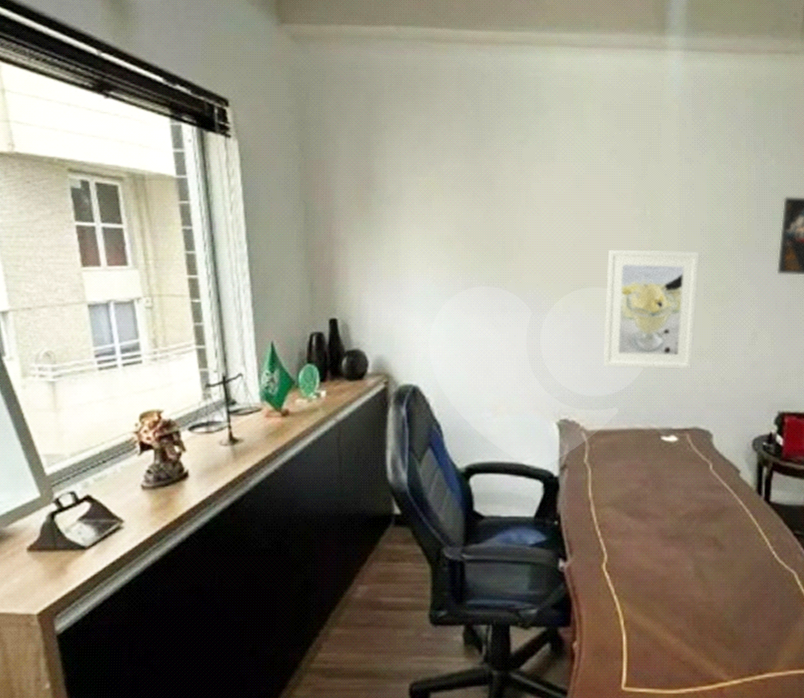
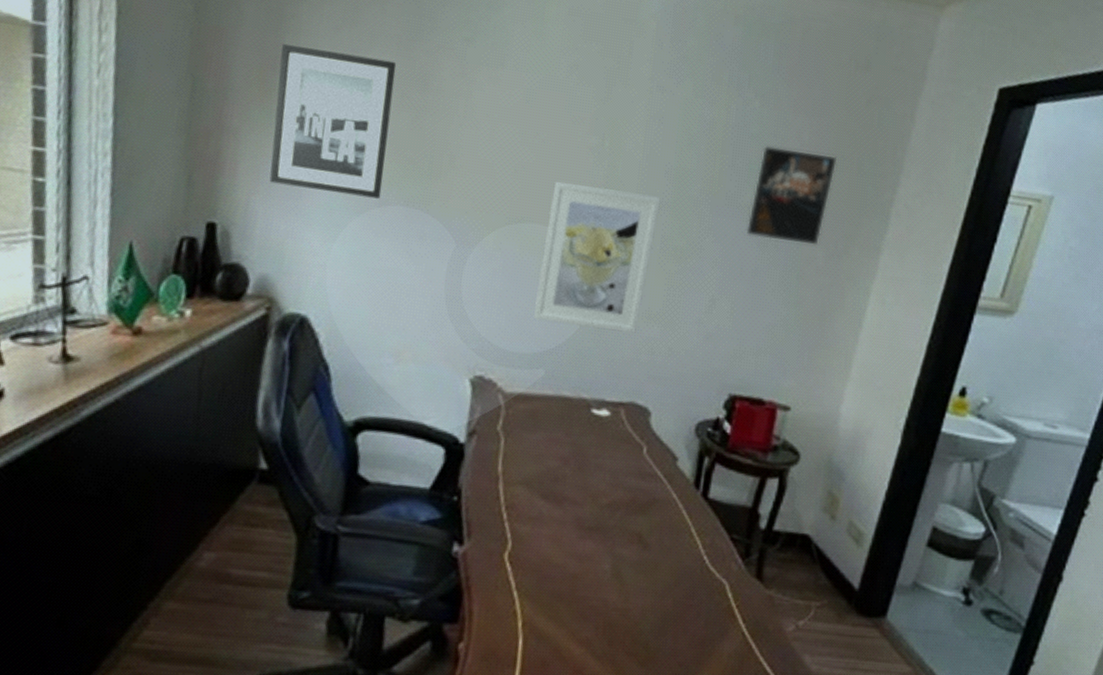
wall art: none [372,166,466,283] -> present [269,43,397,199]

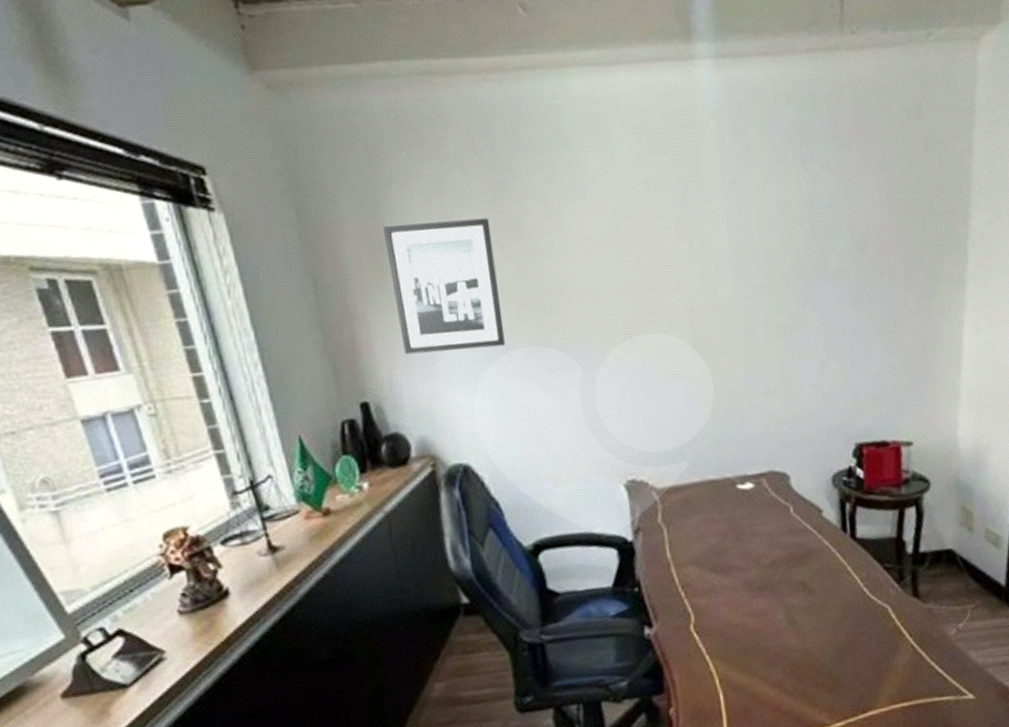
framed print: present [534,181,661,333] -> none [657,283,761,419]
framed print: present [746,146,837,245] -> none [838,205,909,297]

